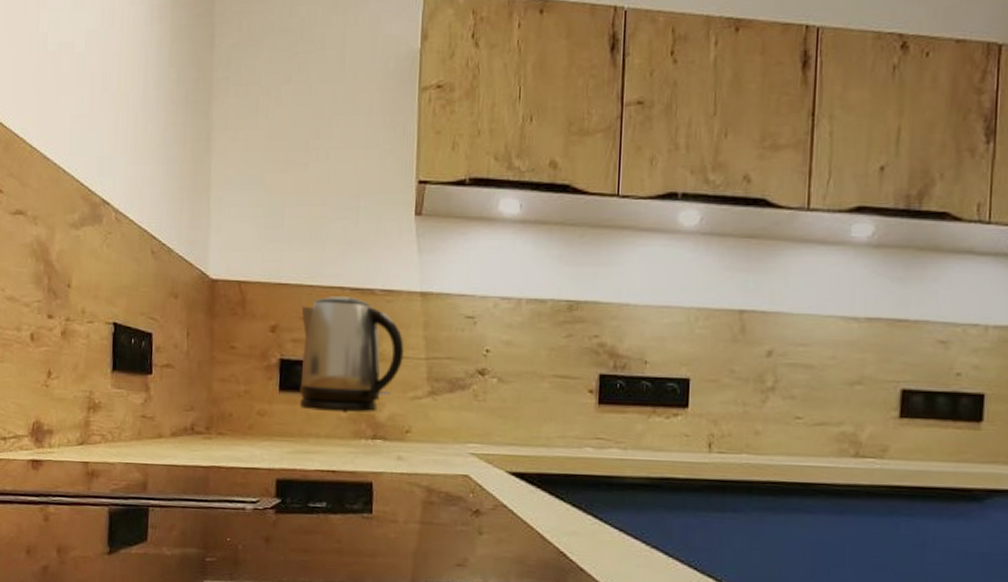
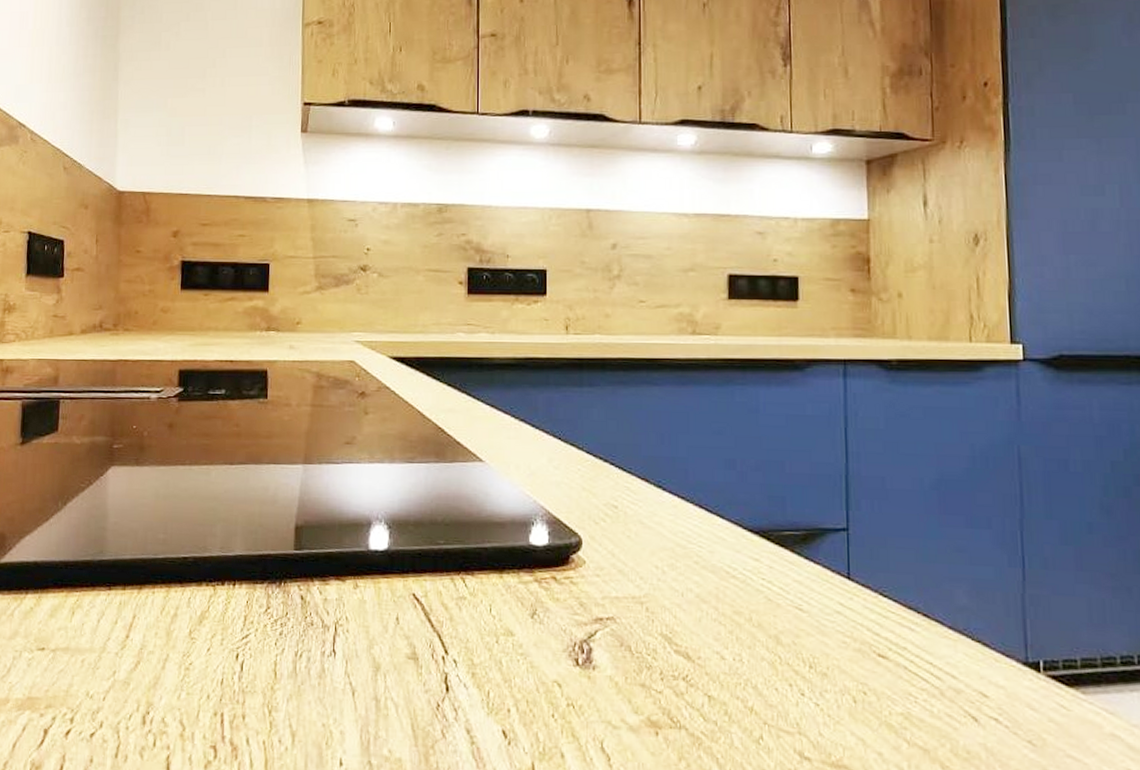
kettle: present [299,295,405,414] -> none [199,203,295,308]

